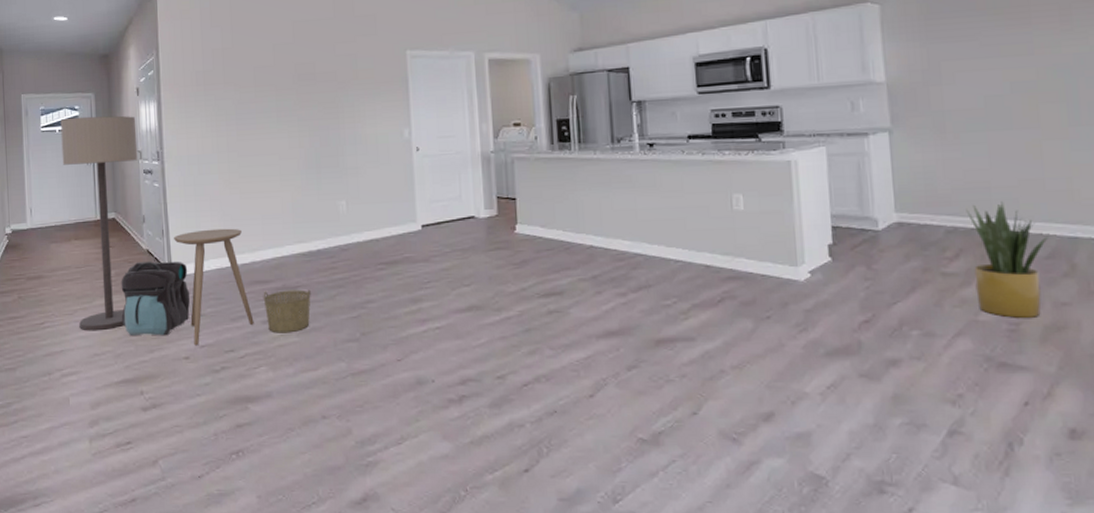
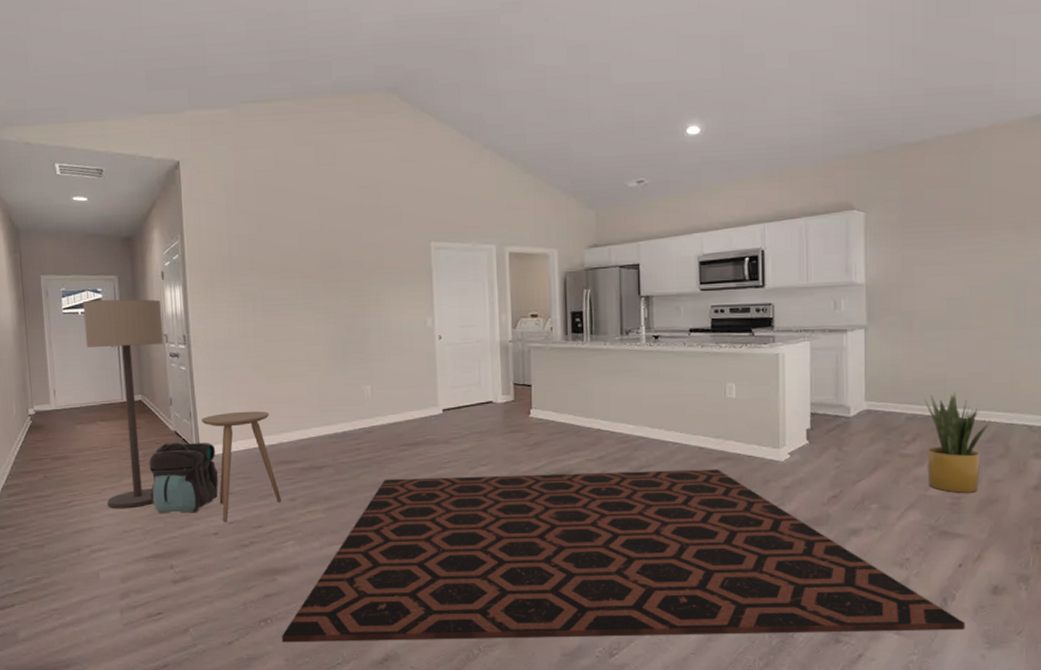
area rug: none [254,289,1039,481] -> present [282,469,965,643]
basket: present [263,289,311,333] -> none [290,469,337,510]

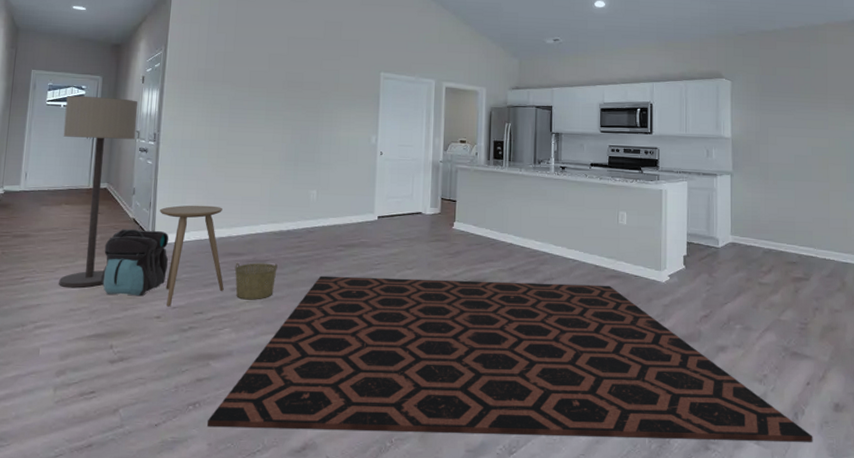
basket: none [290,469,337,510] -> present [234,262,278,300]
planter: present [924,392,990,493] -> none [778,233,829,320]

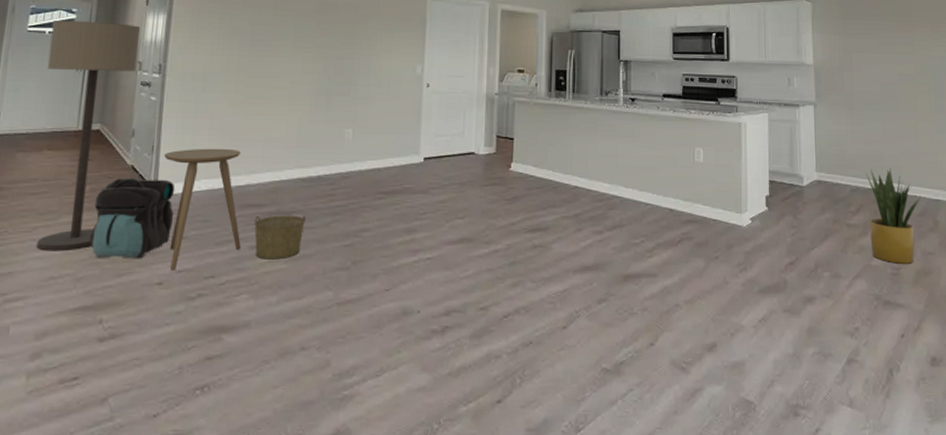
area rug: present [207,275,813,442] -> none [218,228,910,416]
planter: none [778,233,829,320] -> present [865,168,920,264]

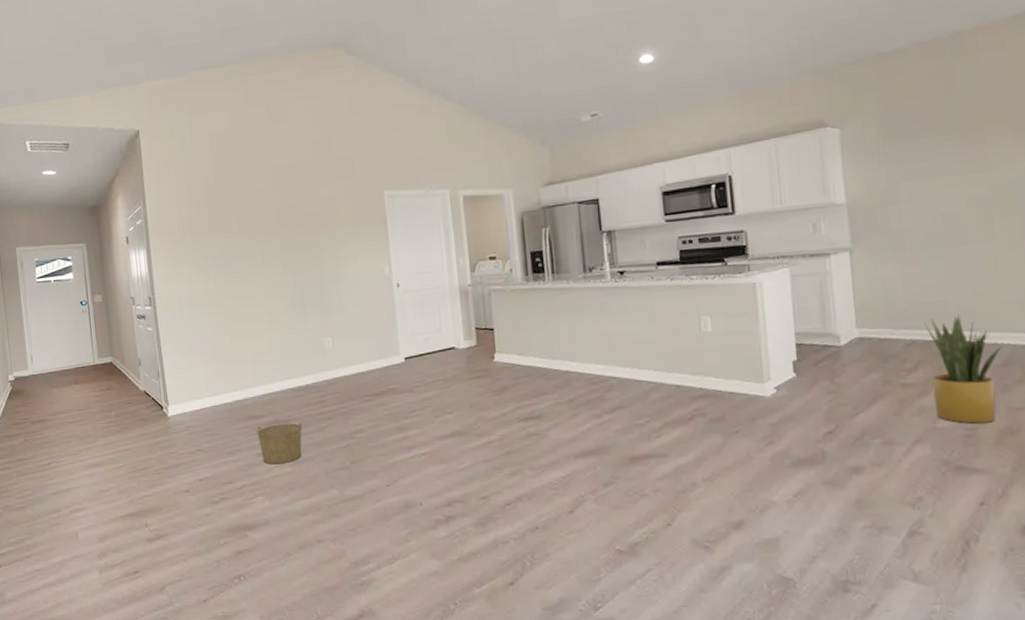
floor lamp: present [36,20,141,252] -> none [55,264,131,470]
backpack: present [89,178,175,259] -> none [121,401,188,472]
side table: present [164,148,241,271] -> none [169,367,249,480]

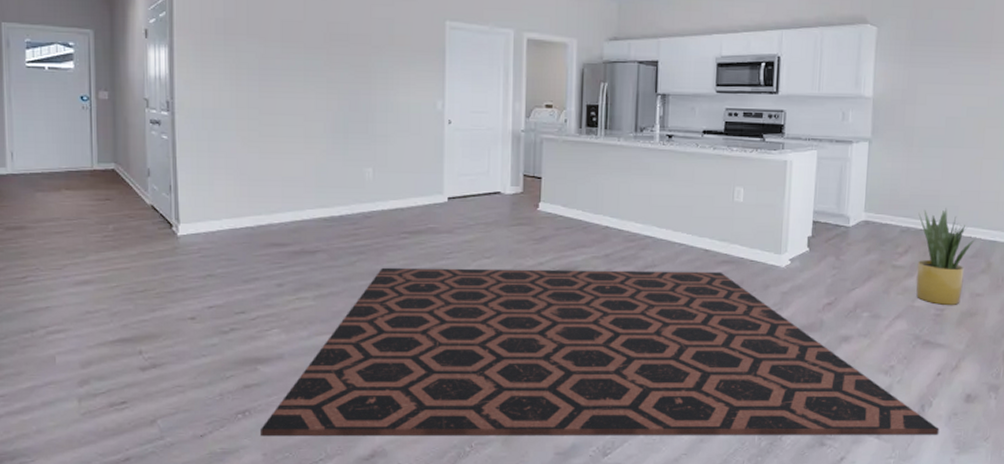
area rug: none [255,407,994,600] -> present [261,267,939,437]
basket: present [256,422,302,465] -> none [279,254,330,297]

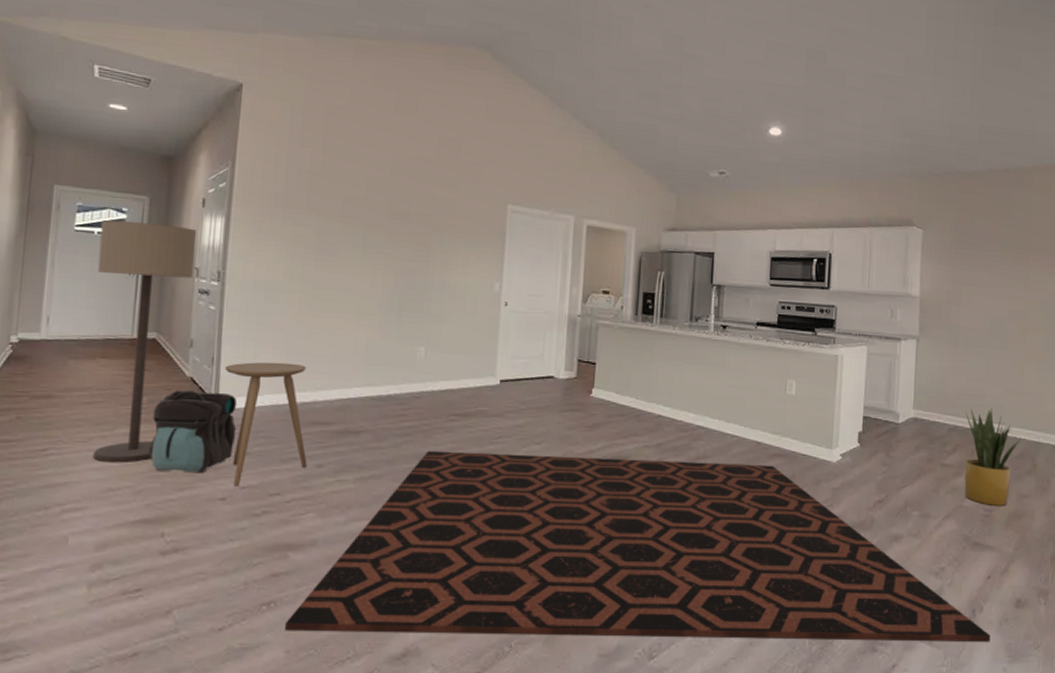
floor lamp: none [51,54,144,288] -> present [93,219,197,463]
backpack: none [119,218,199,295] -> present [148,390,238,474]
side table: none [183,187,268,306] -> present [225,362,307,487]

